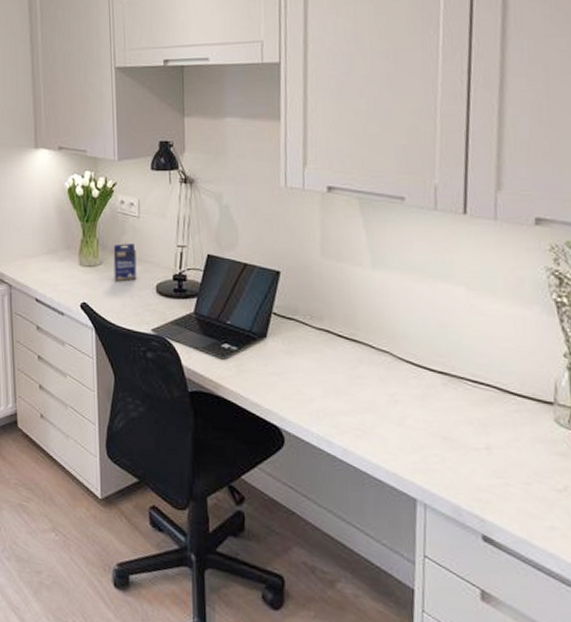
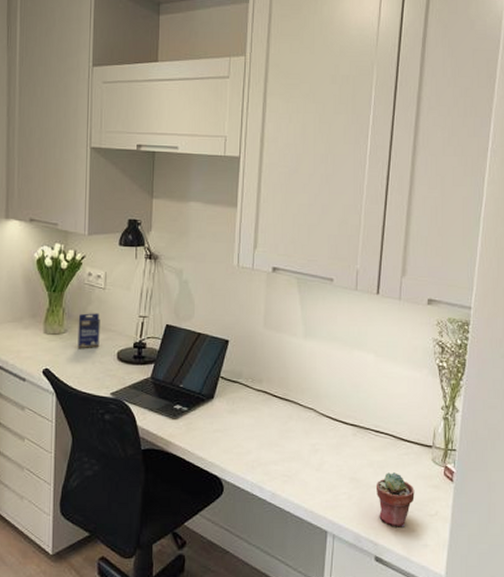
potted succulent: none [477,433,533,503] -> present [375,472,415,527]

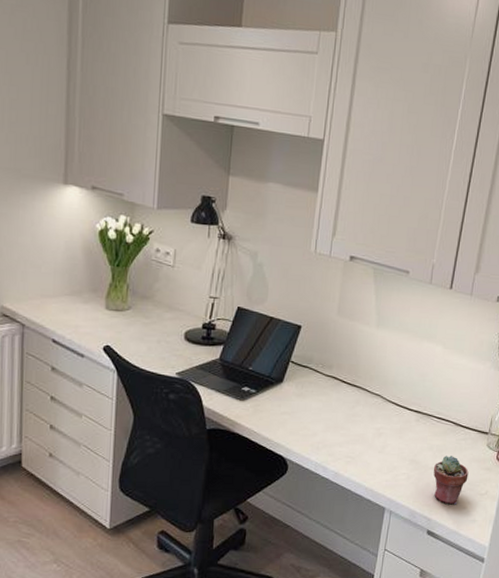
small box: present [77,313,100,348] -> none [142,290,168,327]

